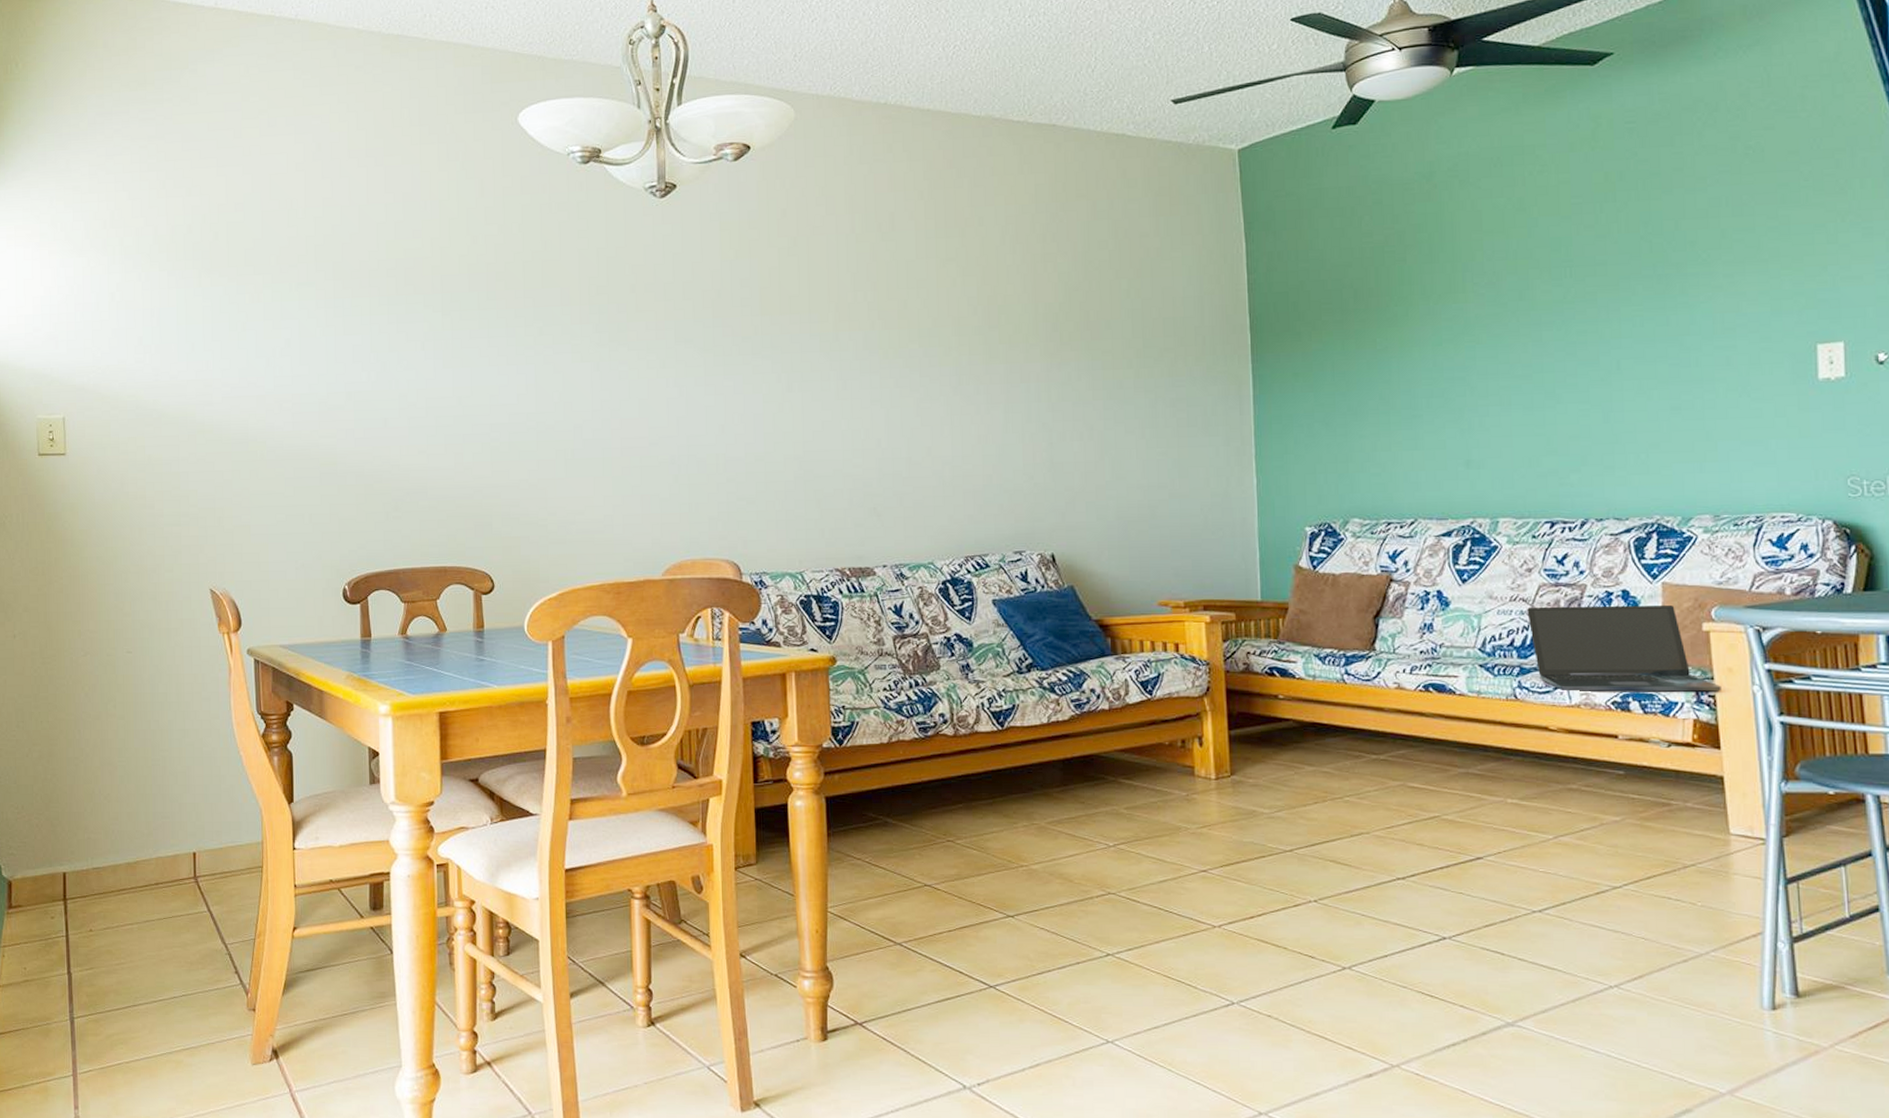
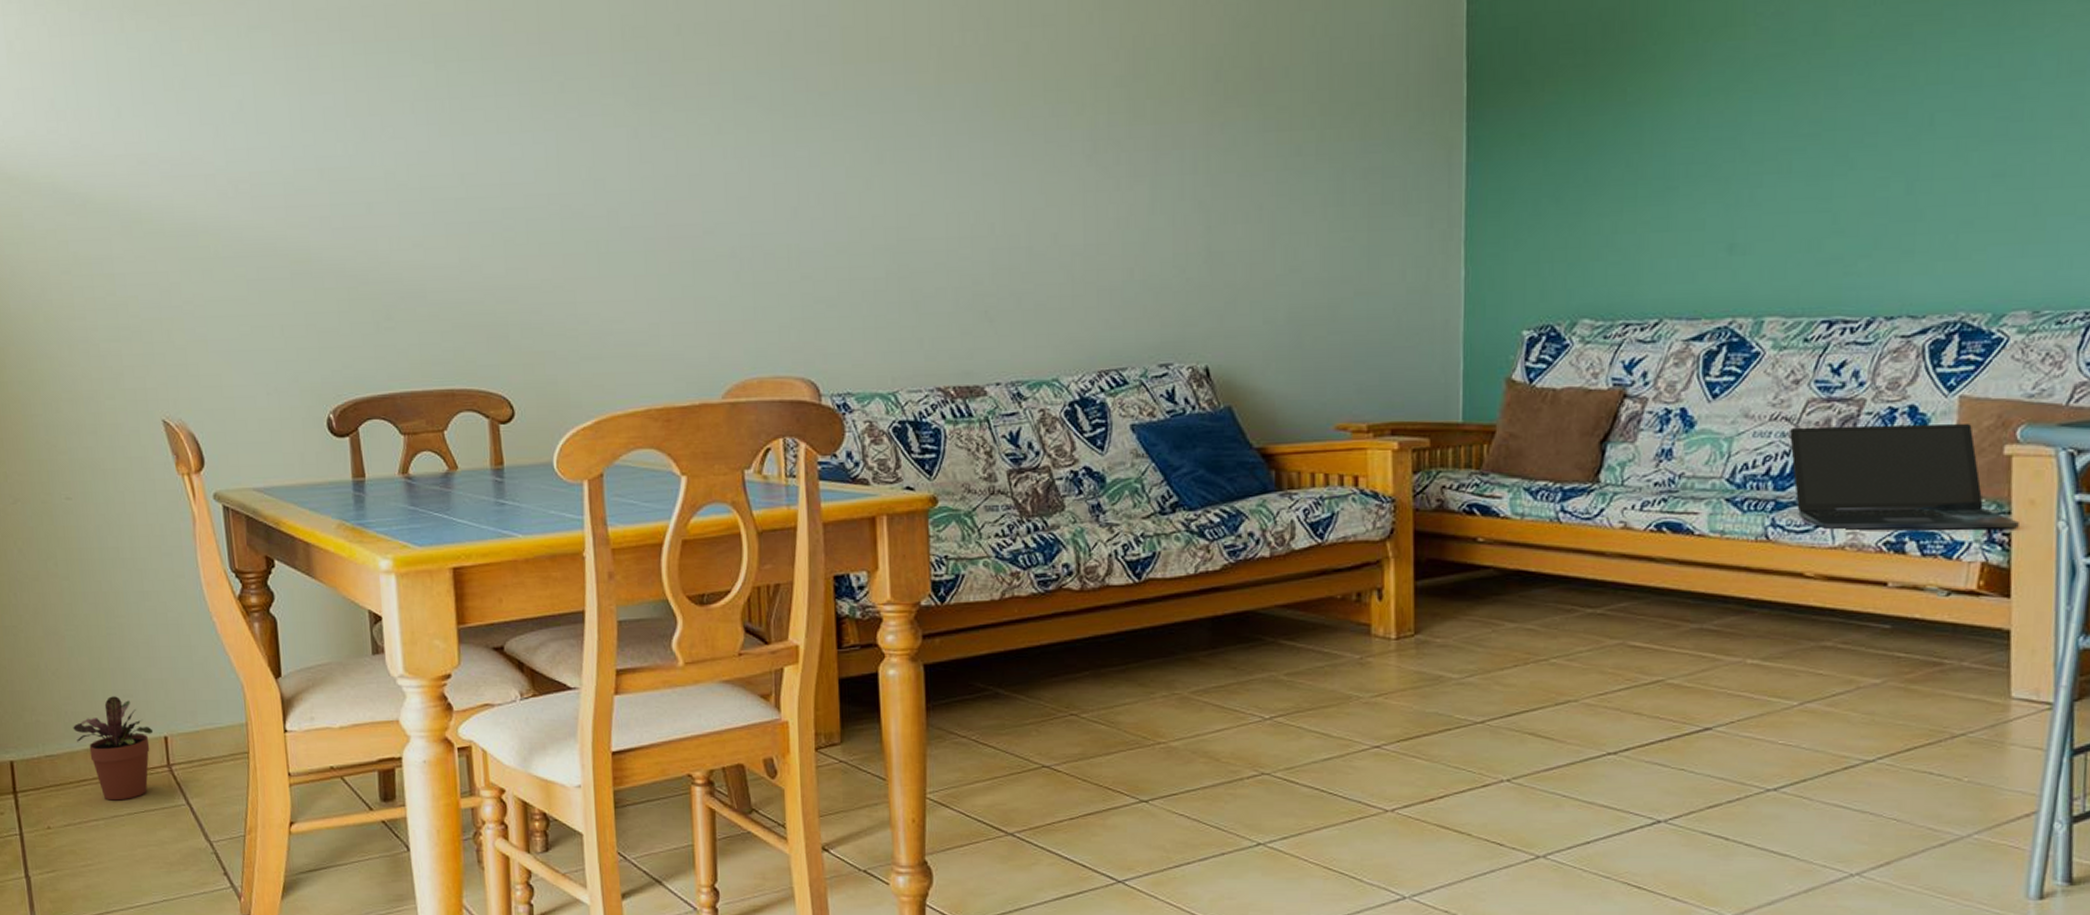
potted plant: none [118,818,185,907] -> present [73,696,154,801]

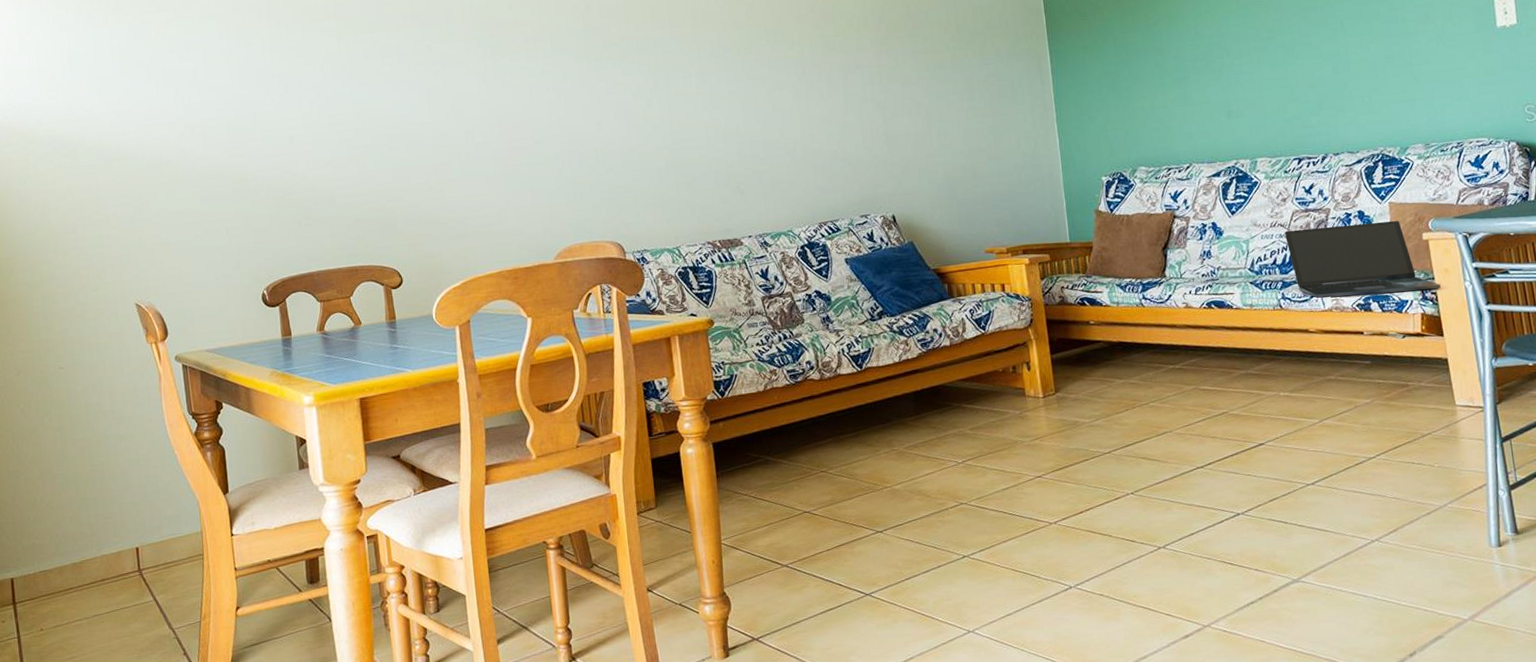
potted plant: present [73,696,154,801] -> none [62,519,127,603]

